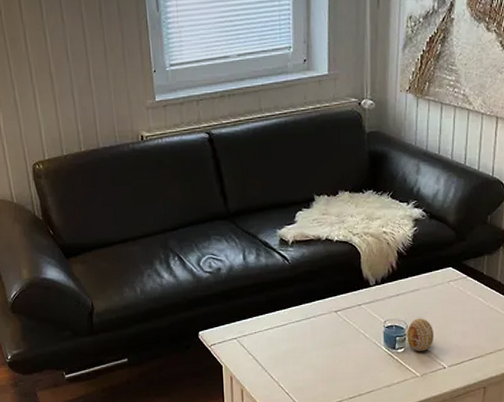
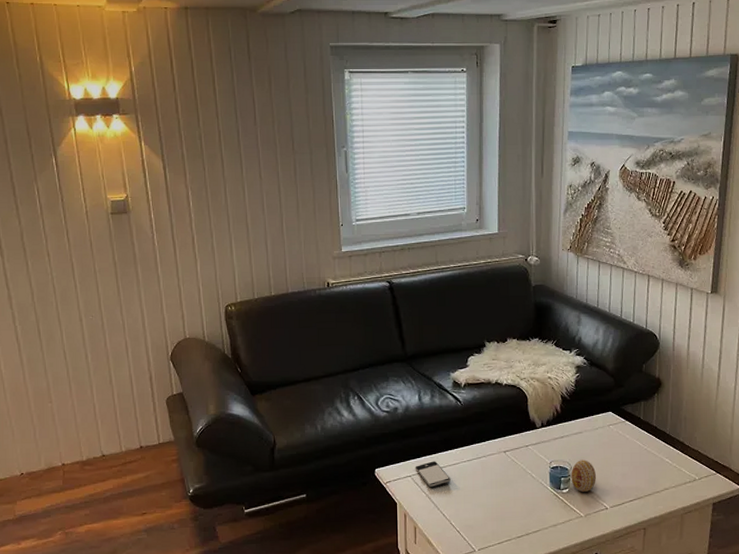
smartphone: none [240,322,278,350] -> present [415,461,451,488]

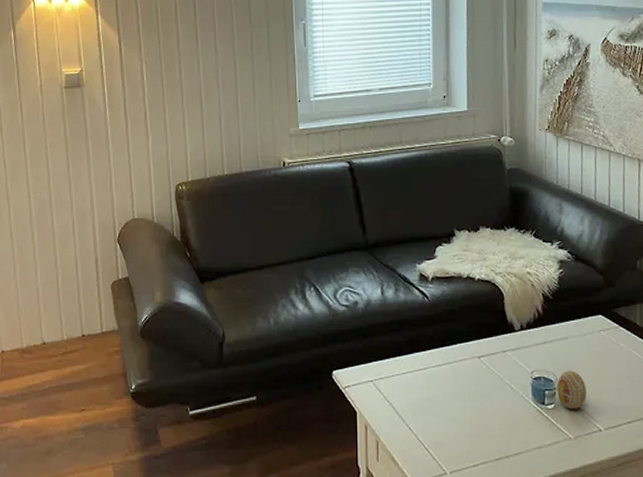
smartphone: present [415,461,451,488] -> none [377,365,417,396]

